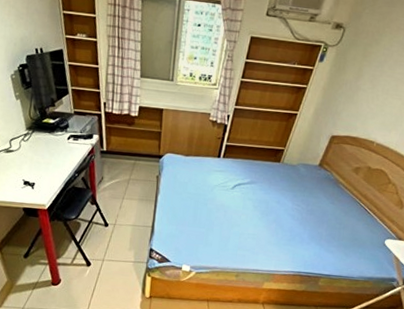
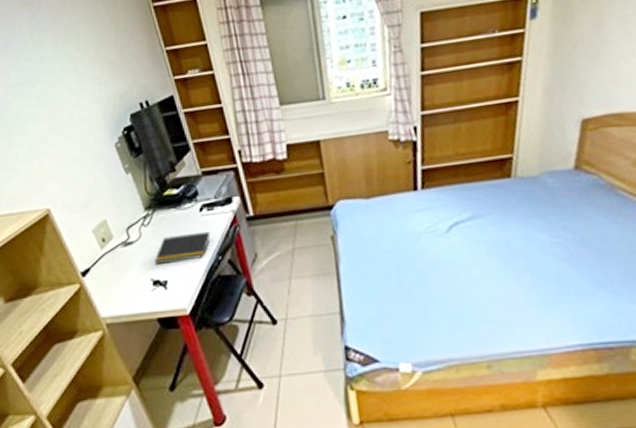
notepad: none [27,152,73,173] -> present [154,231,211,264]

